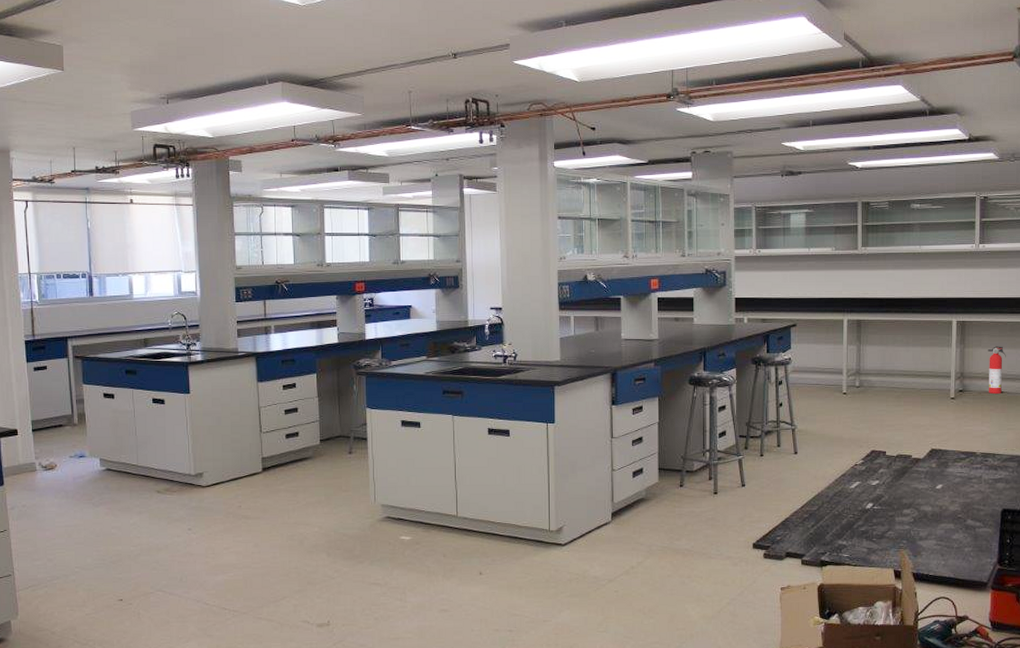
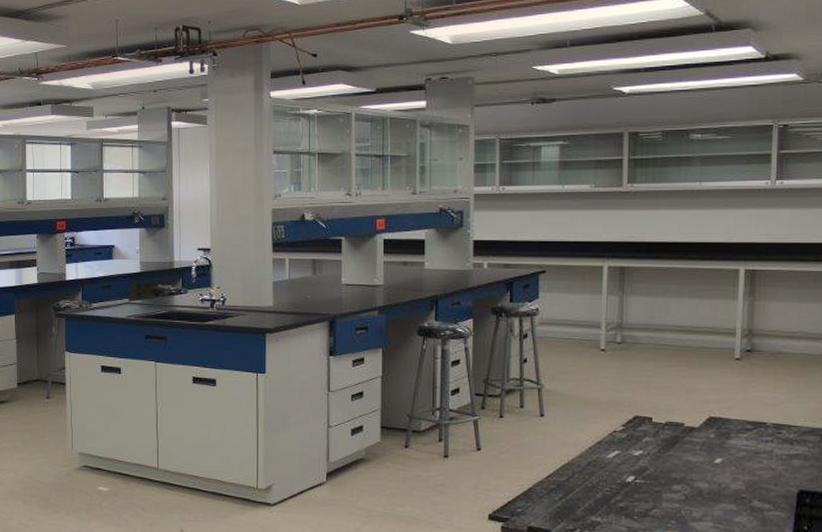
fire extinguisher: present [988,346,1006,394] -> none [784,299,808,355]

